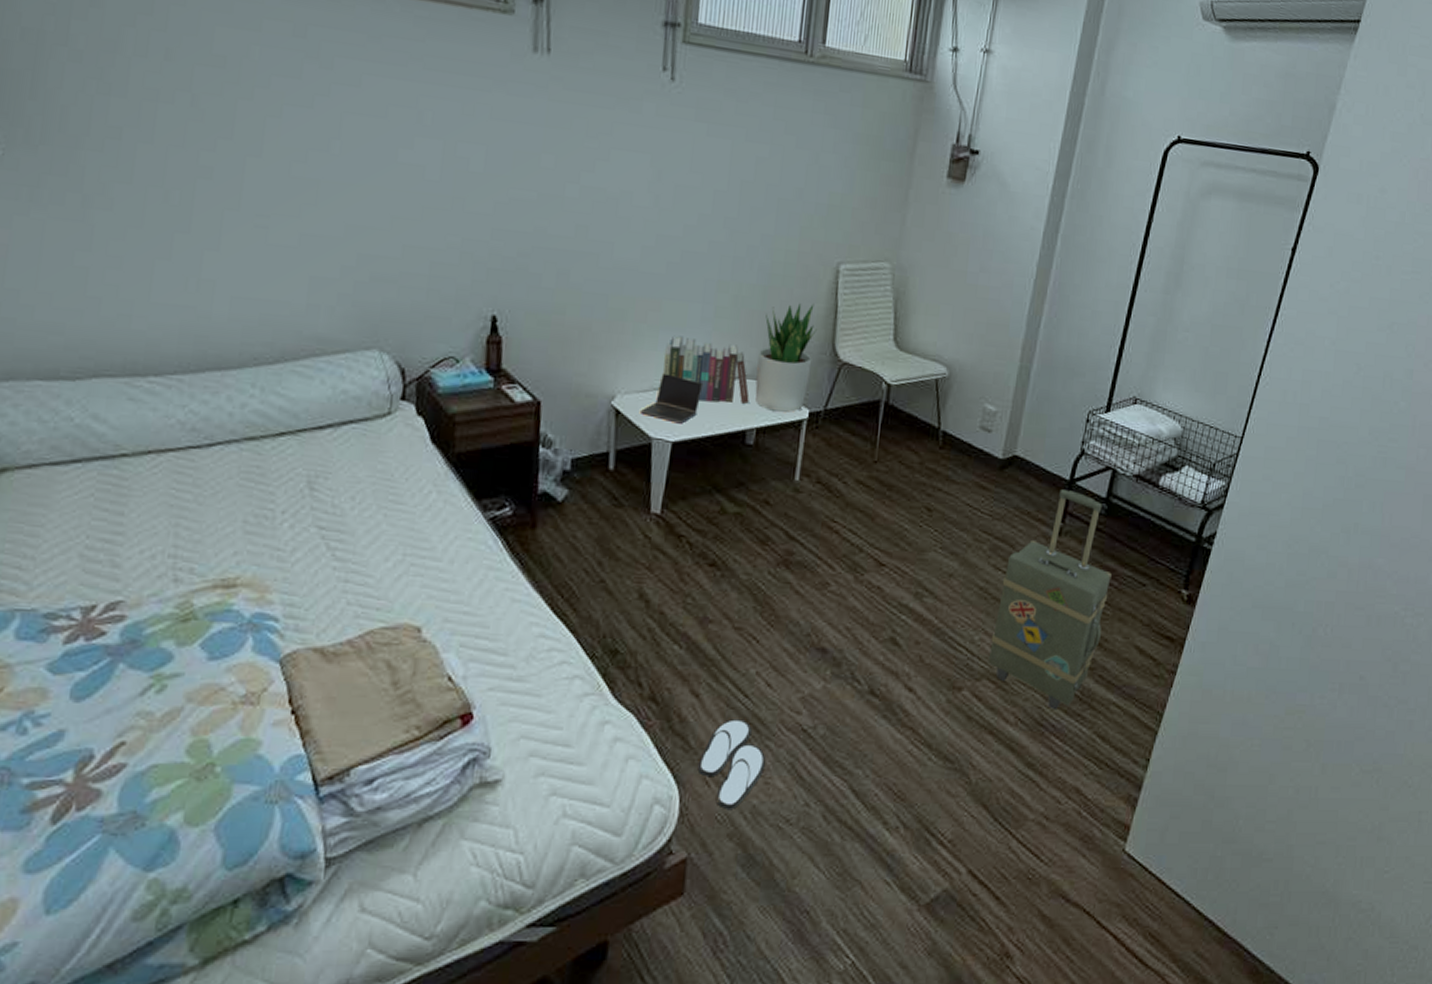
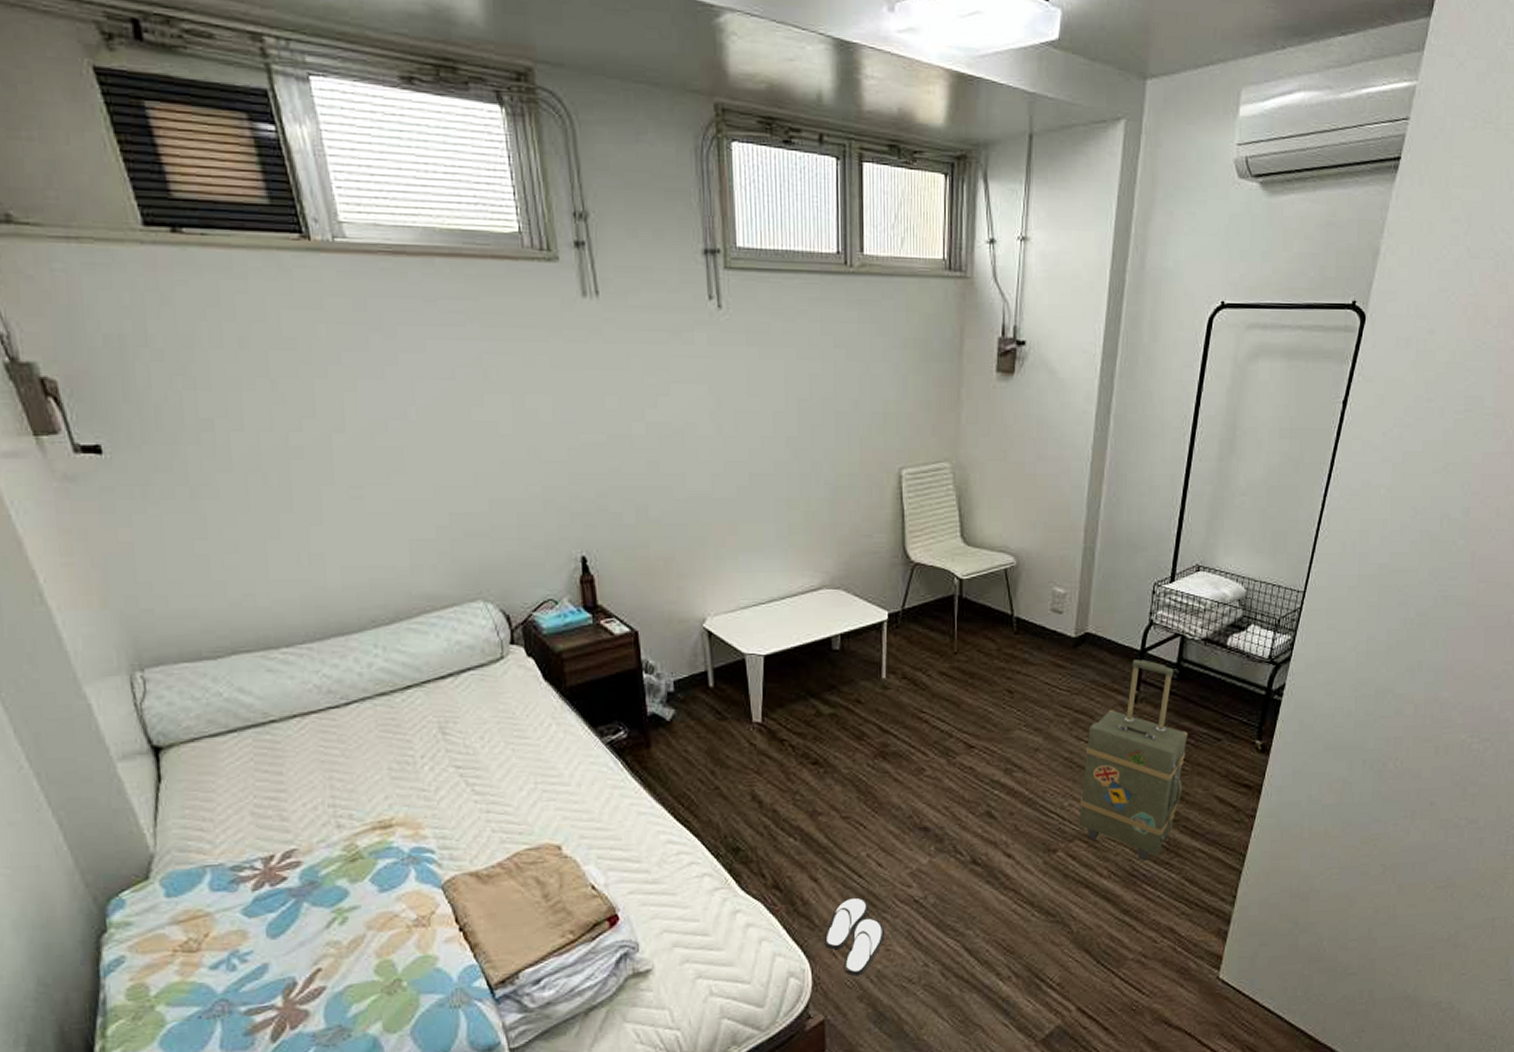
laptop computer: present [639,373,704,424] -> none [730,592,786,638]
books: present [663,335,750,405] -> none [747,555,831,615]
planter: present [755,303,817,413] -> none [834,510,887,616]

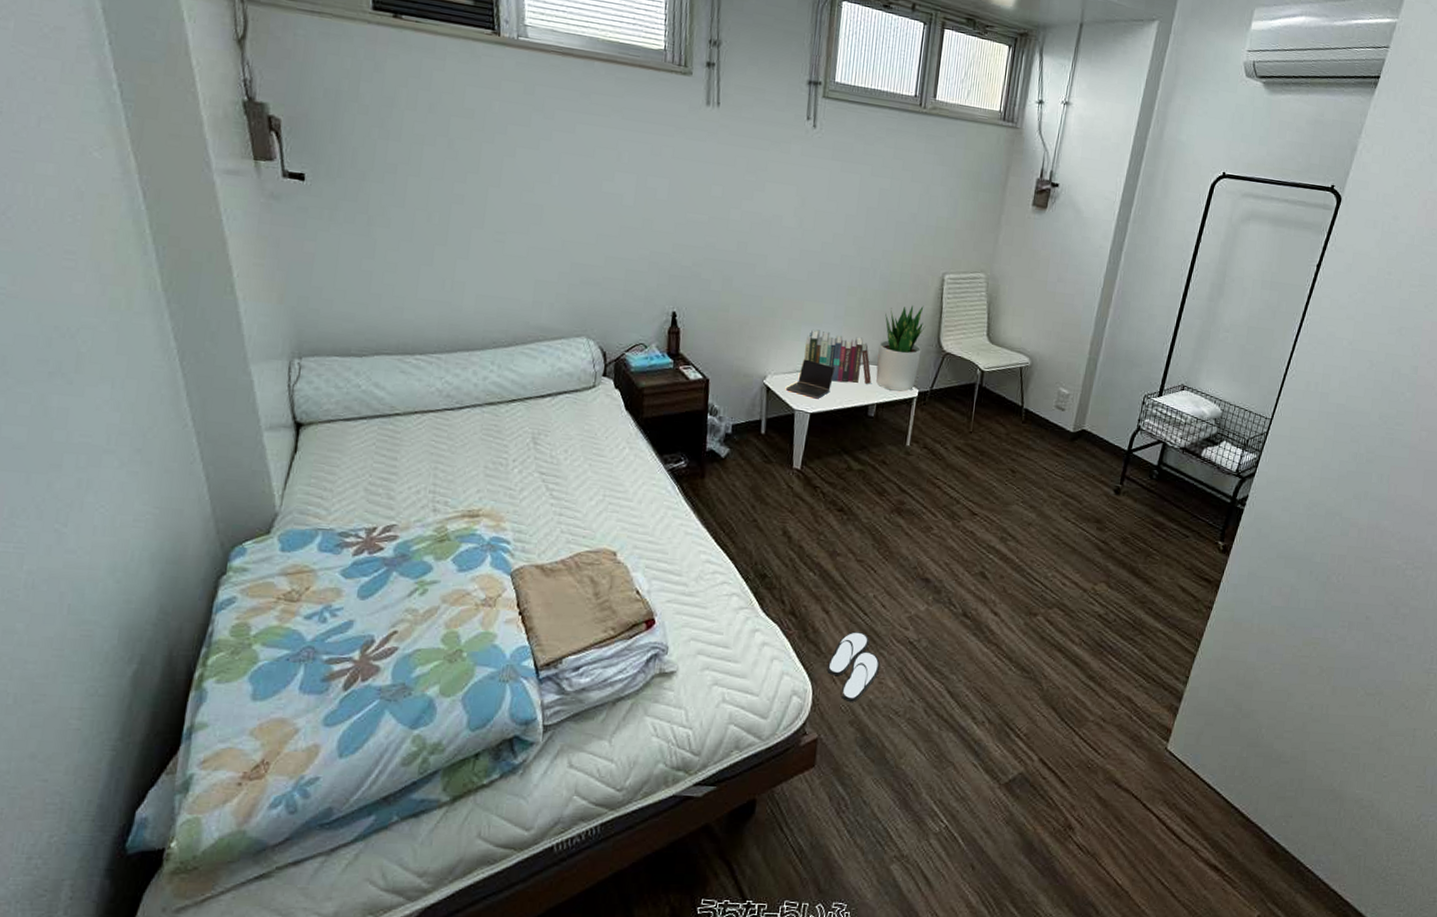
laptop computer: none [730,592,786,638] -> present [785,359,836,399]
books: none [747,555,831,615] -> present [804,329,872,385]
planter: none [834,510,887,616] -> present [876,305,926,392]
suitcase: present [1078,659,1188,860] -> none [1058,458,1161,634]

